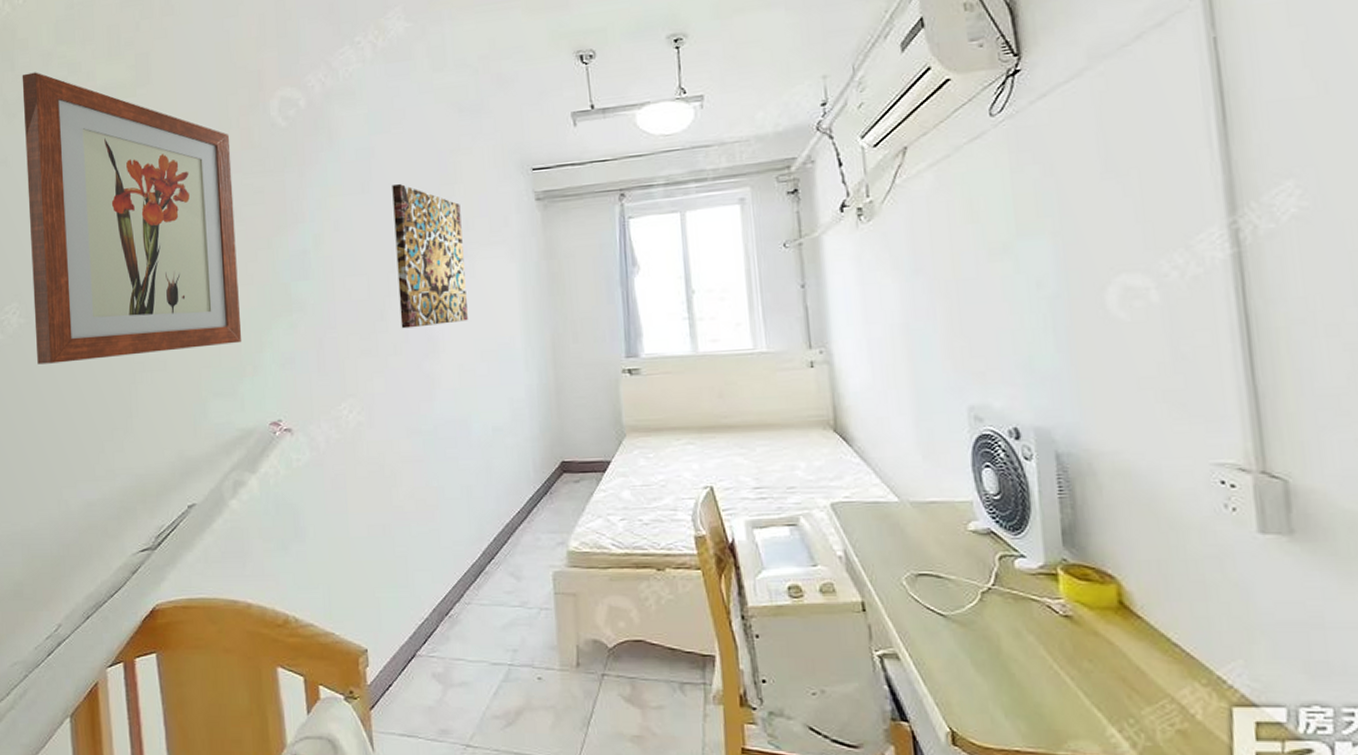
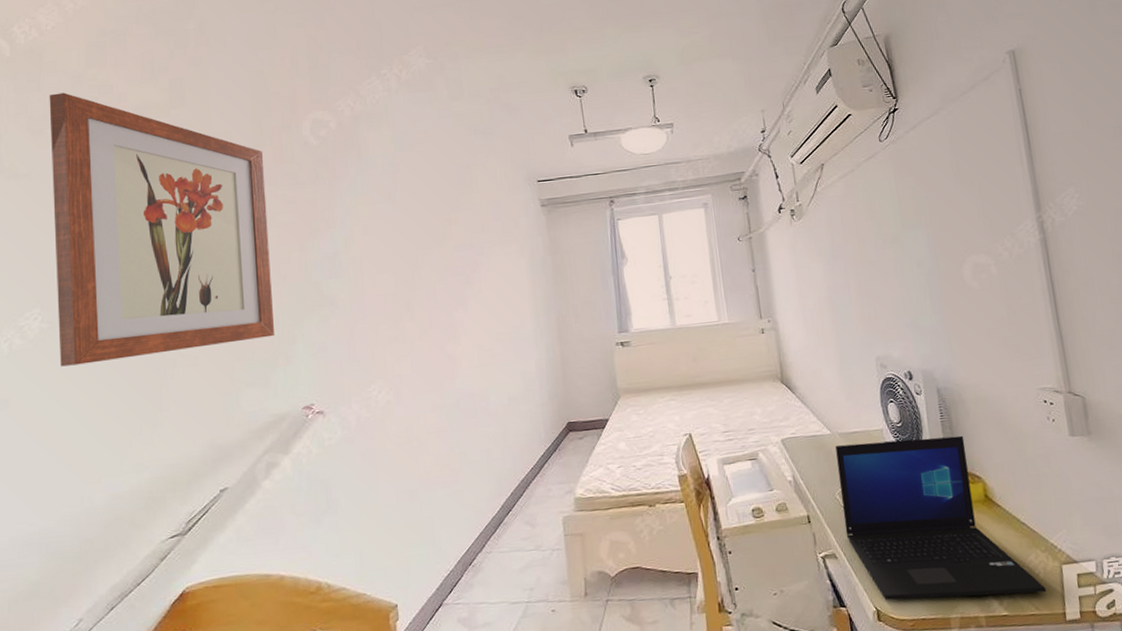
wall art: present [392,183,468,329] -> none [416,193,485,317]
laptop: none [904,516,1205,741] -> present [835,435,1047,601]

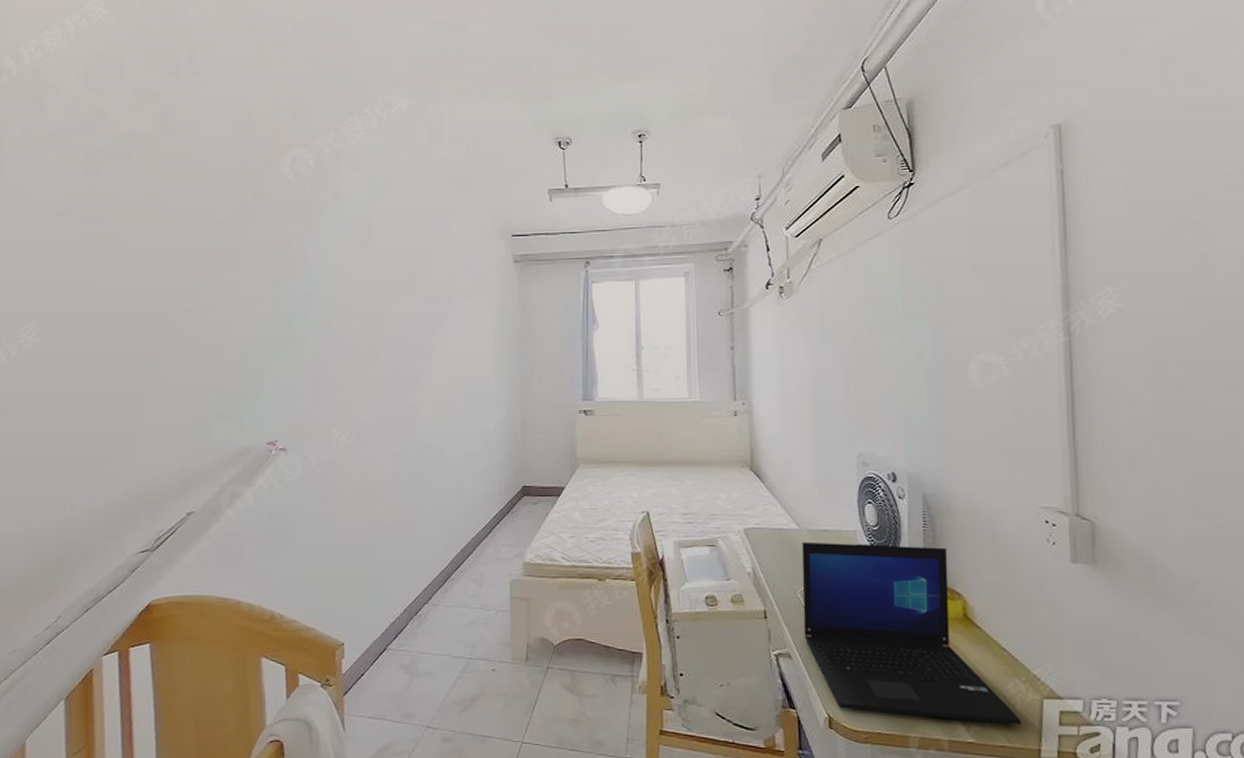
wall art: present [49,92,275,367] -> none [50,115,246,381]

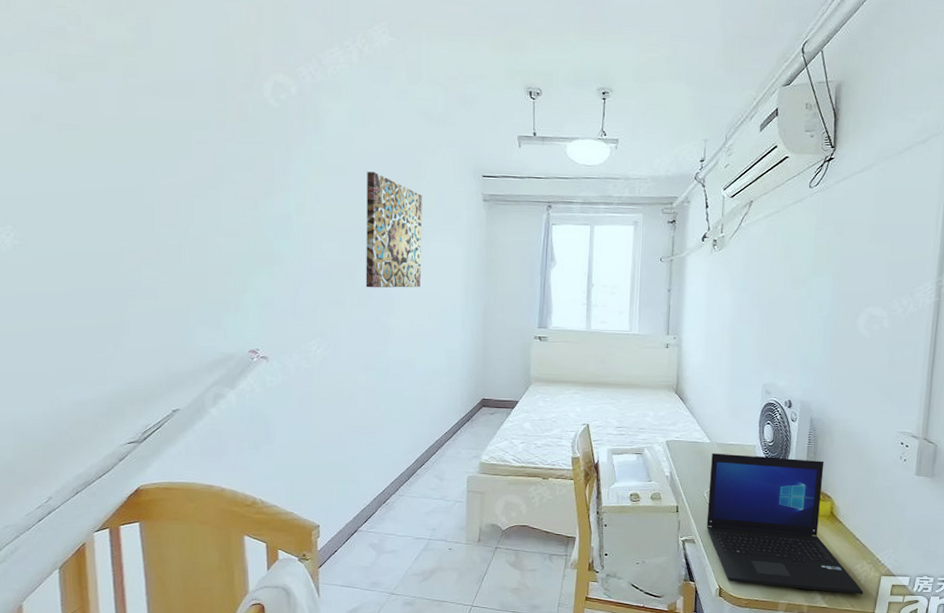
wall art: none [389,239,449,366] -> present [366,171,422,288]

